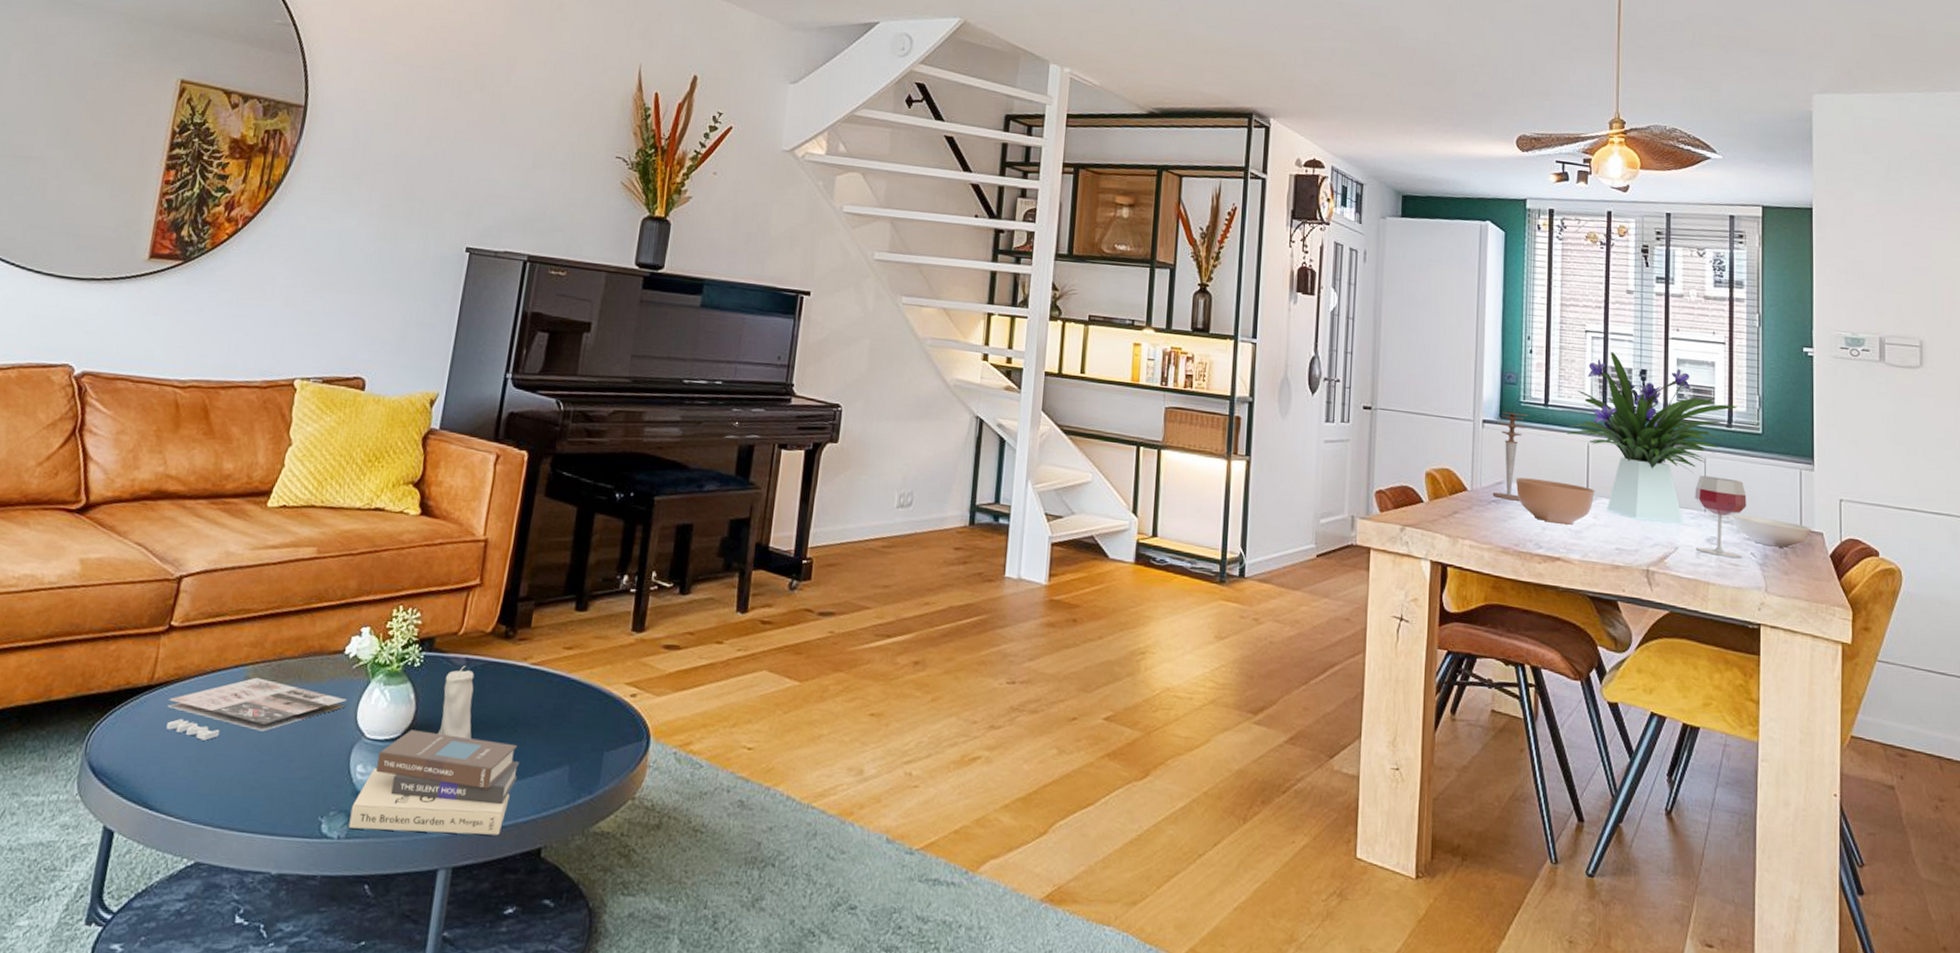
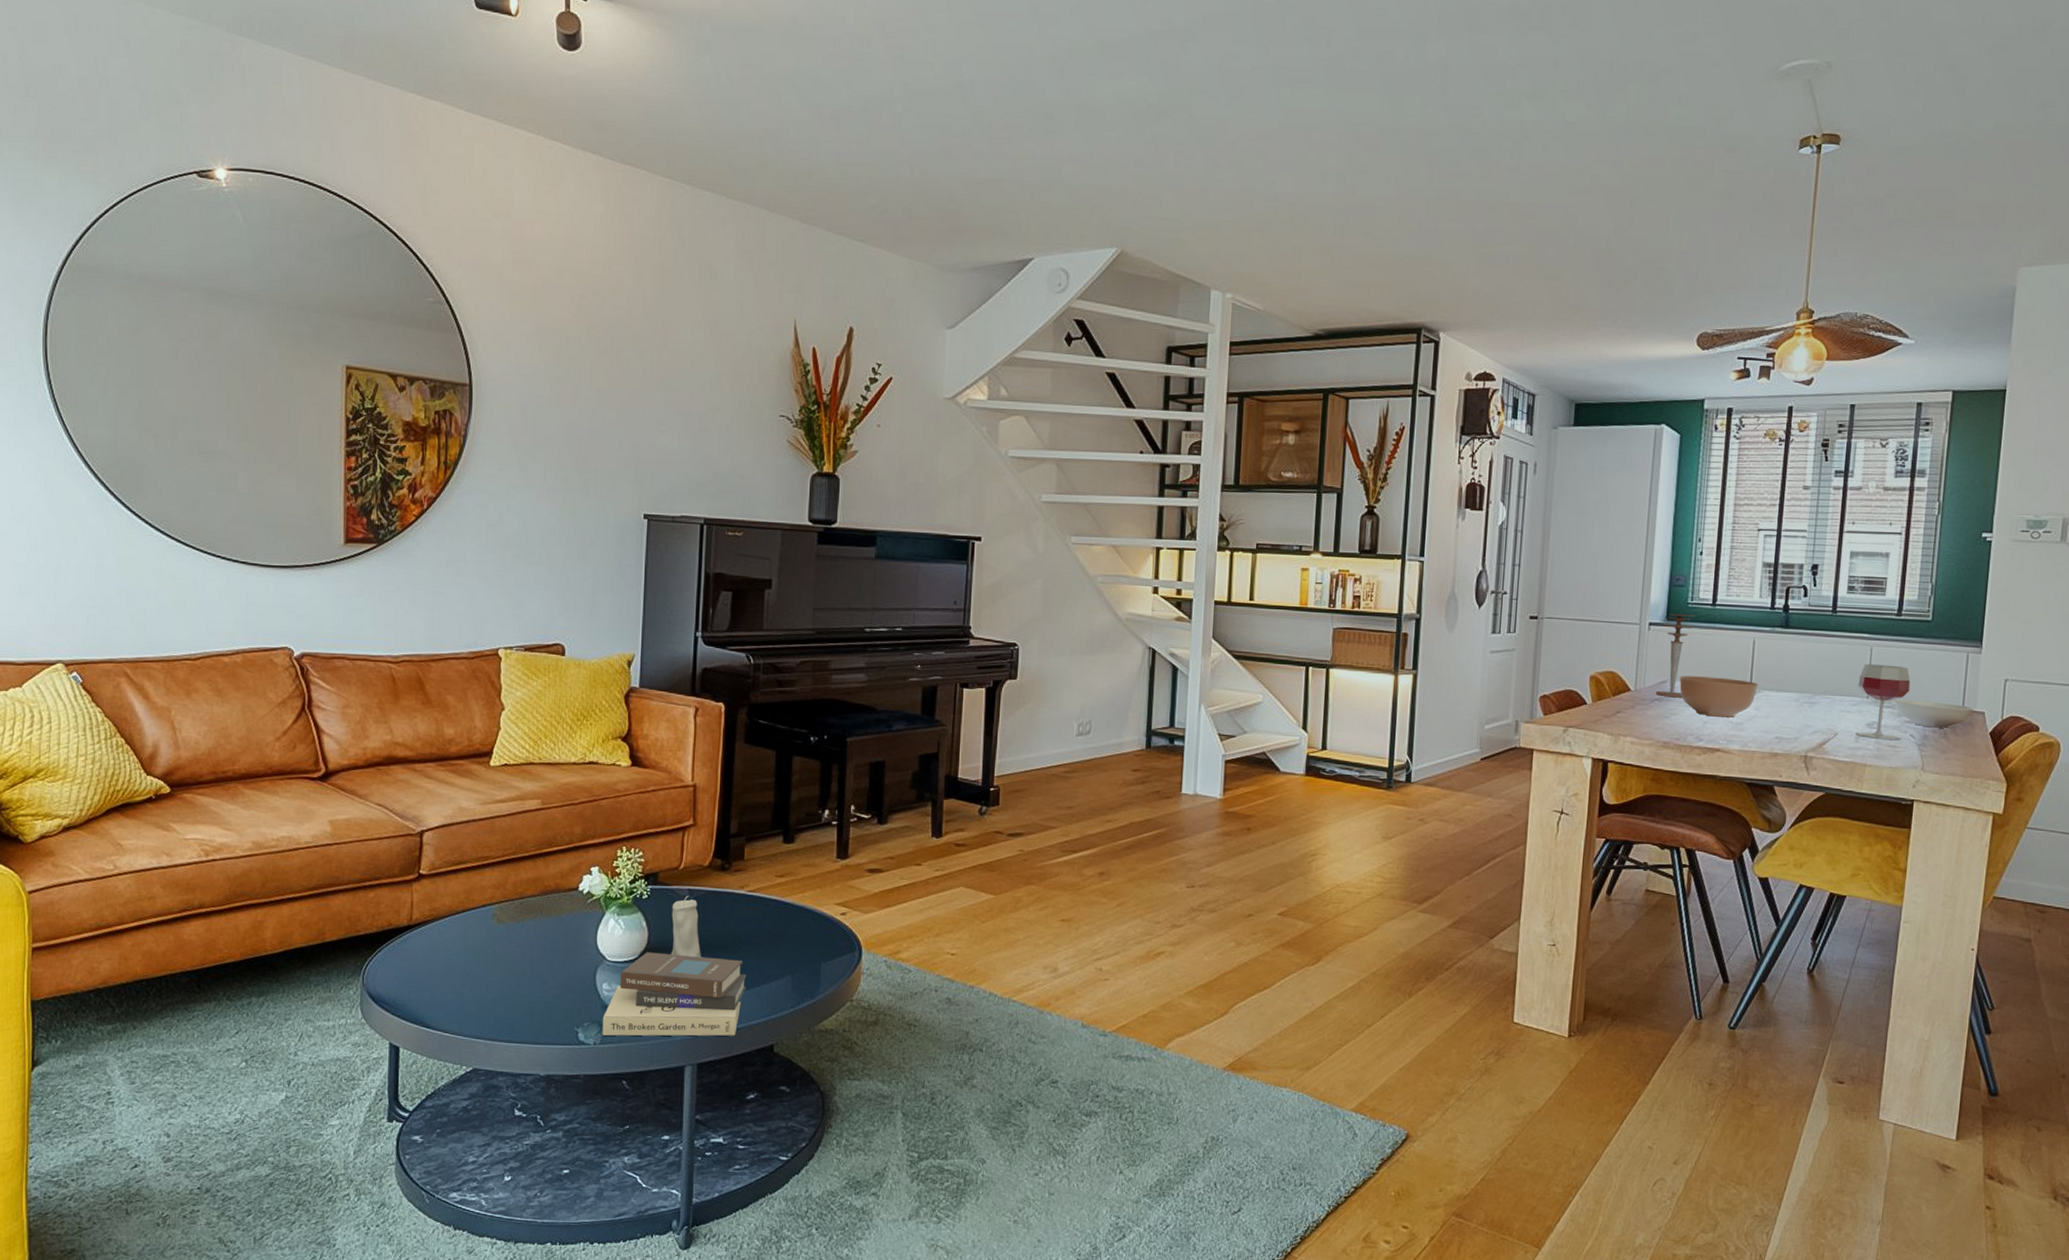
magazine: present [166,677,347,741] -> none [428,914,586,969]
flower arrangement: present [1562,352,1738,526] -> none [1729,549,1909,713]

